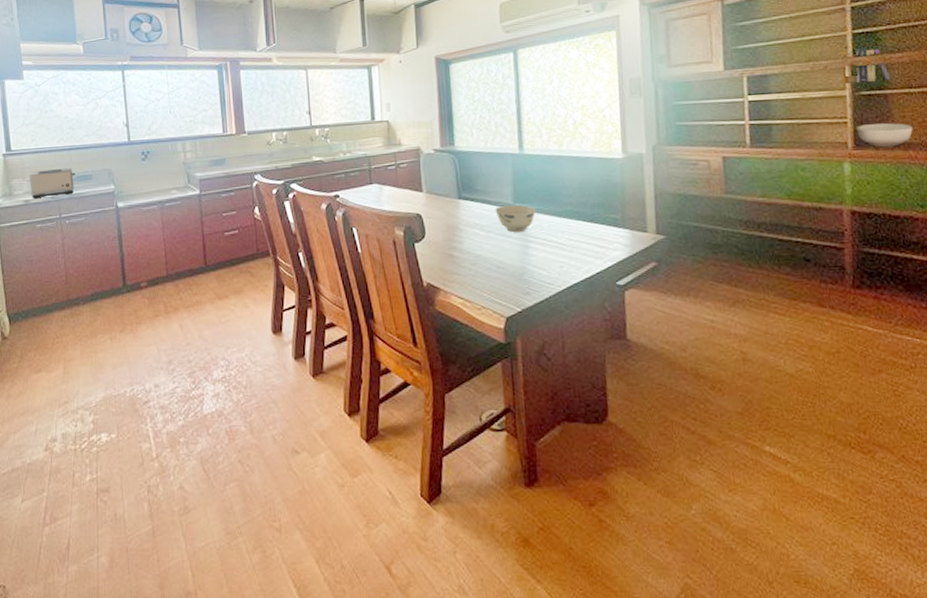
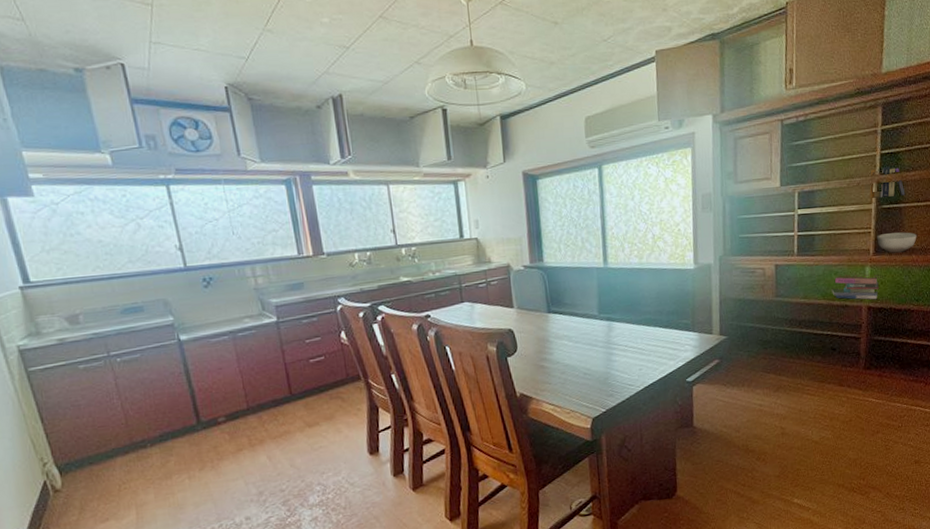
toaster: present [29,167,75,198] -> none [60,299,122,336]
bowl: present [495,204,536,232] -> none [582,315,619,341]
books: none [798,171,866,203] -> present [831,274,880,300]

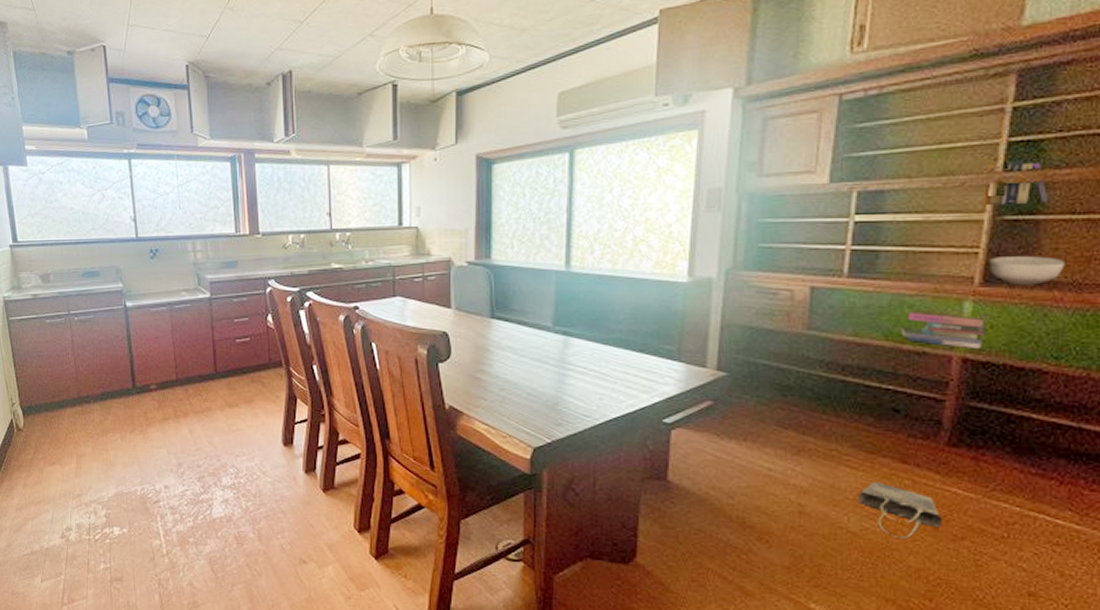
tote bag: none [816,402,866,441] -> present [858,482,943,540]

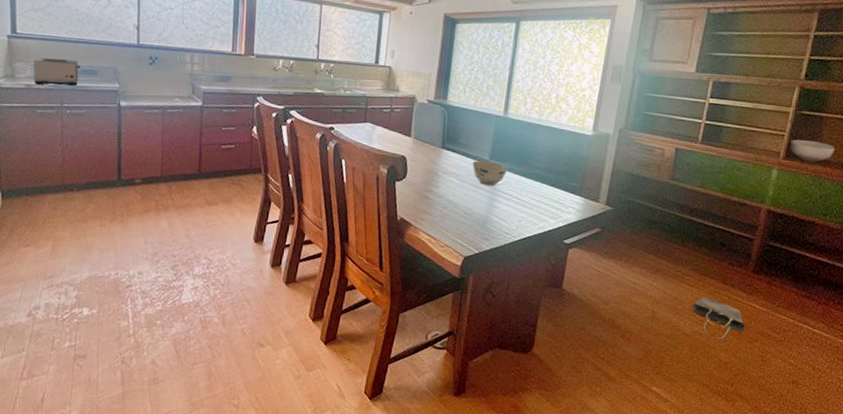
toaster: none [37,262,83,292] -> present [33,57,81,86]
bowl: none [531,328,579,358] -> present [472,160,508,186]
books: present [901,310,987,350] -> none [731,172,786,205]
books: present [982,159,1050,206] -> none [790,72,830,105]

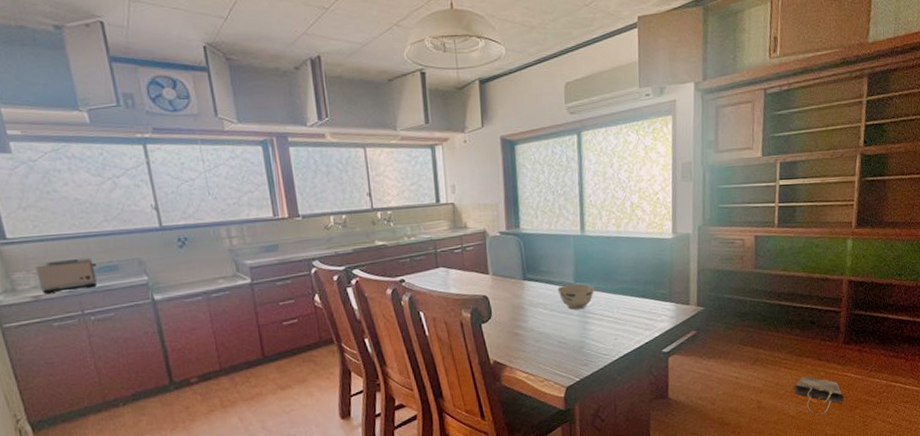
bowl: present [790,139,836,163] -> none [859,204,901,226]

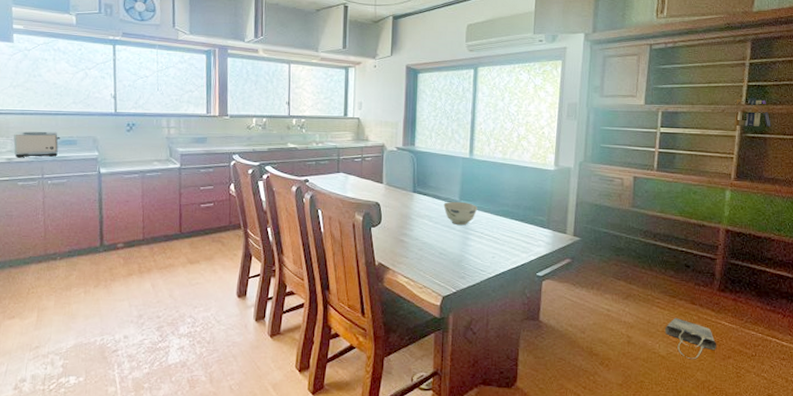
books: none [853,137,890,171] -> present [734,97,771,127]

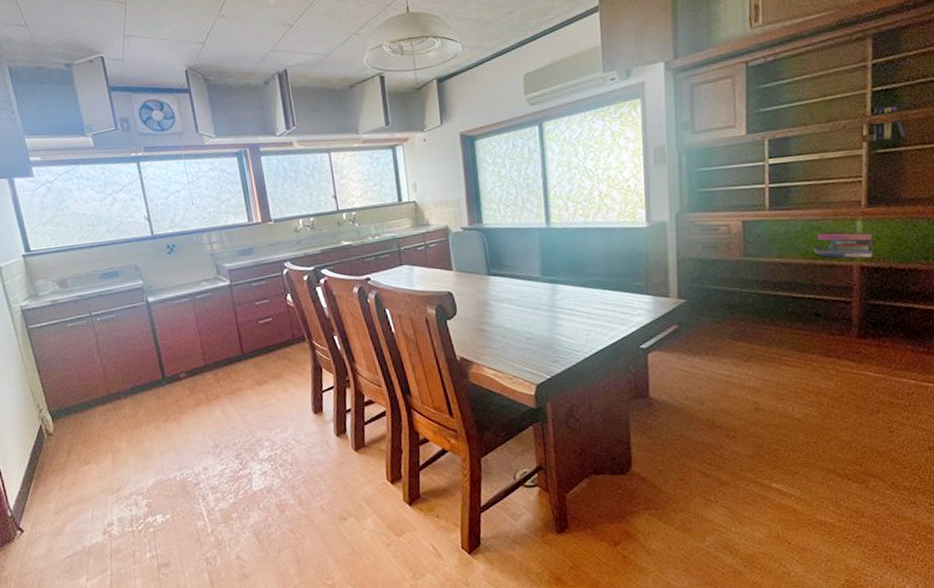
toaster: present [13,131,60,157] -> none [53,265,101,298]
bowl: present [443,201,478,225] -> none [523,278,564,304]
tote bag: present [665,318,717,360] -> none [798,375,862,419]
books: none [689,195,740,224] -> present [813,230,876,259]

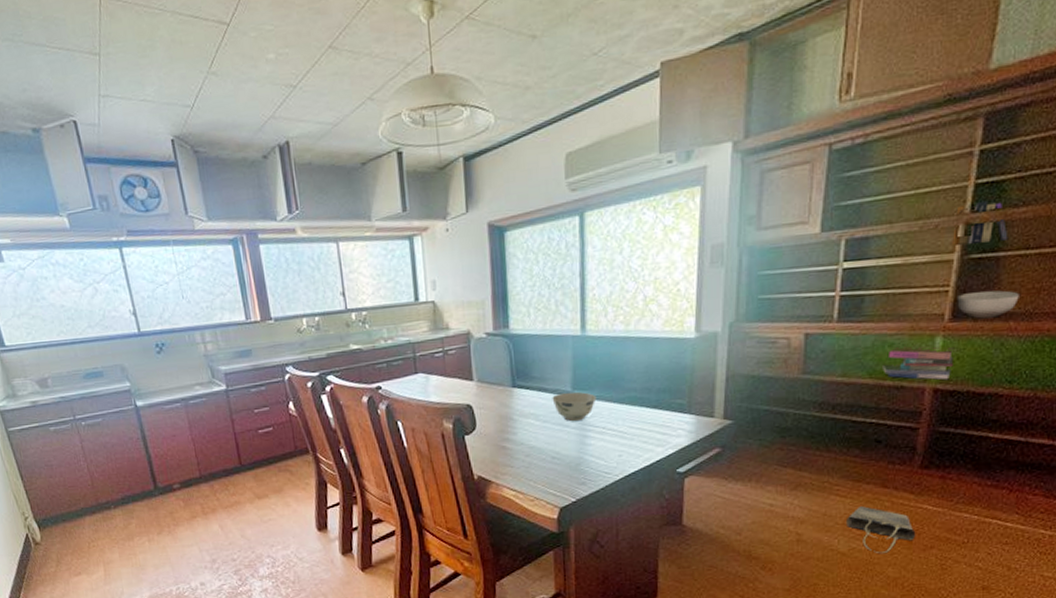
bowl: none [523,278,564,304] -> present [552,392,597,421]
tote bag: none [798,375,862,419] -> present [847,506,916,554]
bowl: none [869,179,924,204] -> present [957,290,1021,319]

